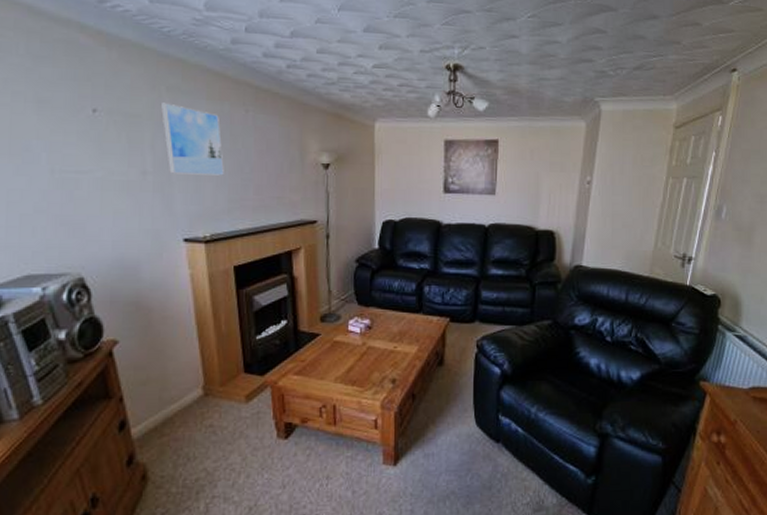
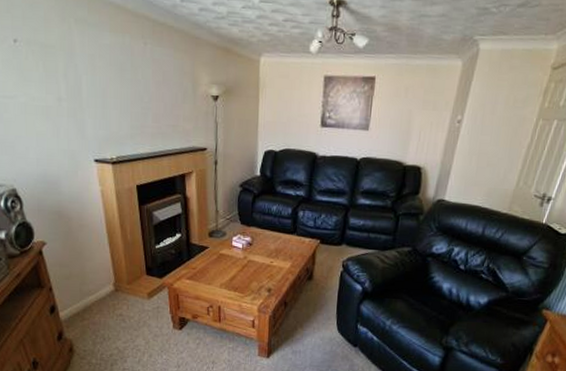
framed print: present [160,102,224,176] -> none [70,34,126,104]

